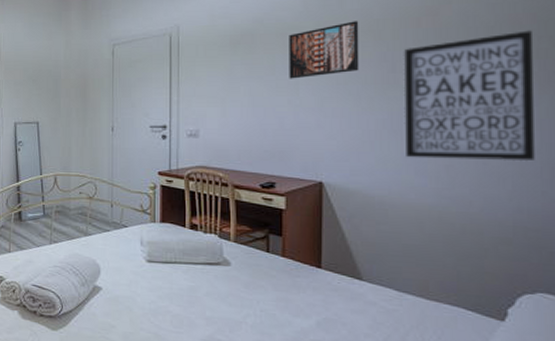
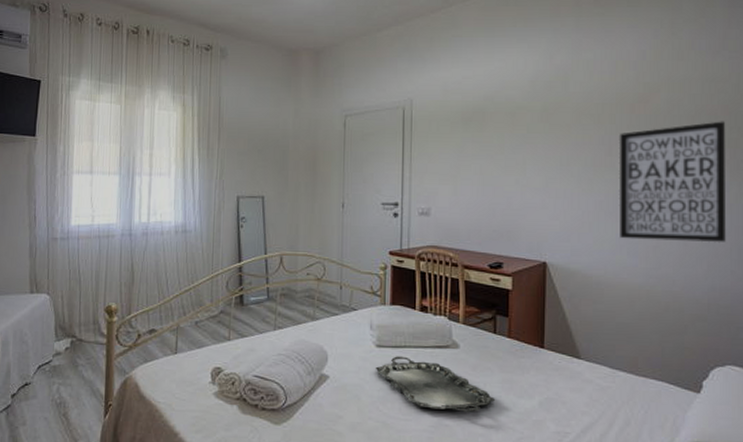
serving tray: none [146,271,270,329] -> present [375,356,496,412]
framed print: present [289,21,359,79] -> none [517,104,581,159]

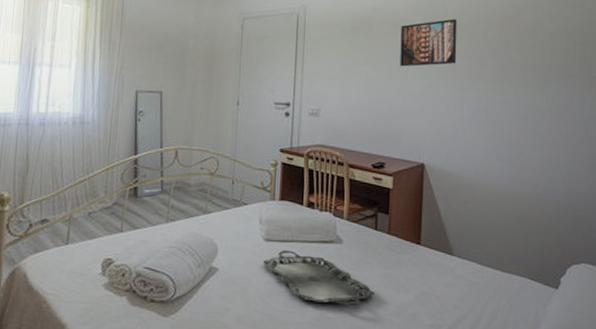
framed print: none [517,104,581,159] -> present [400,19,457,67]
wall art: present [618,121,726,243] -> none [489,41,582,151]

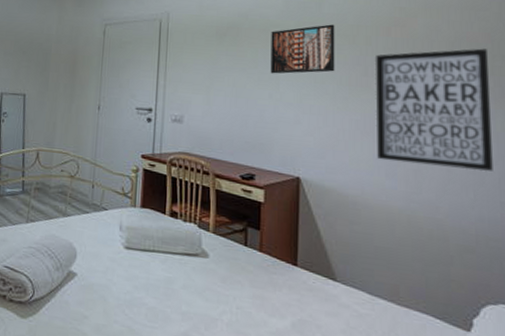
serving tray: present [262,250,376,306] -> none [122,259,246,327]
wall art: none [489,41,582,151] -> present [374,48,493,172]

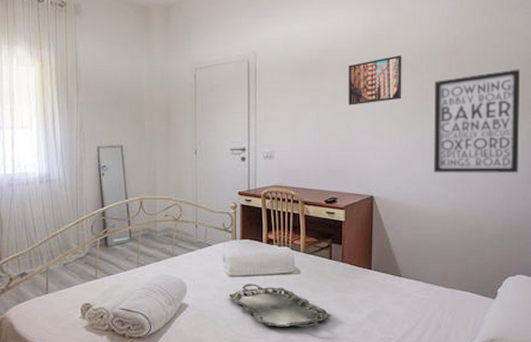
serving tray: none [122,259,246,327] -> present [228,284,332,328]

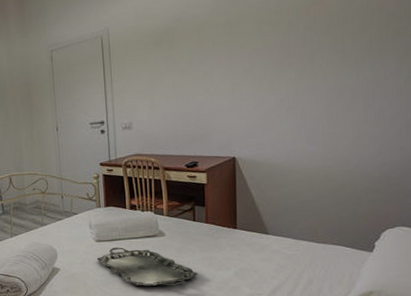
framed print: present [348,55,402,106] -> none [203,13,262,70]
wall art: present [433,69,521,174] -> none [296,12,396,130]

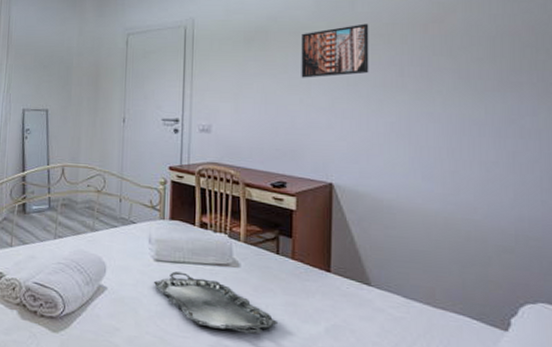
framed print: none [203,13,262,70] -> present [301,23,369,78]

